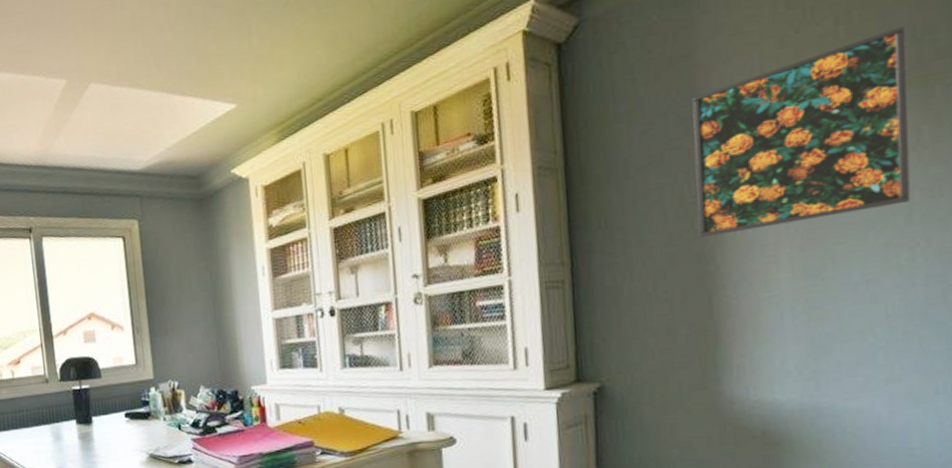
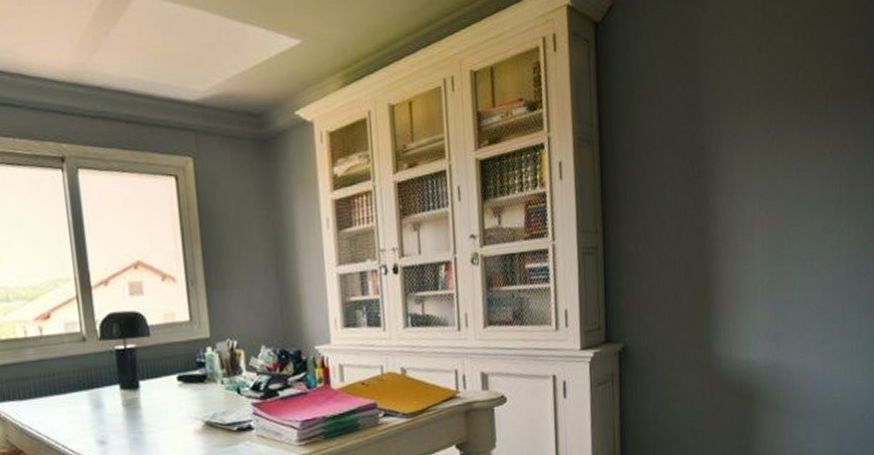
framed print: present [692,26,911,237] -> none [696,47,840,214]

